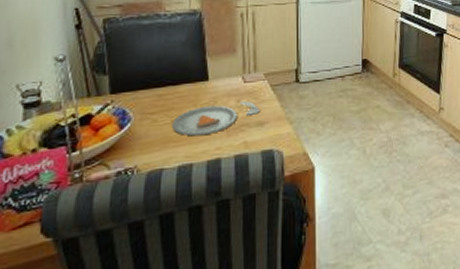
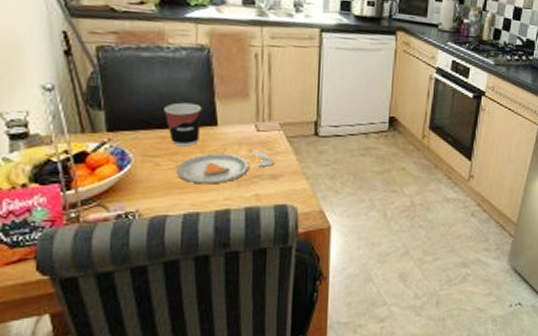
cup: none [161,61,195,102] -> present [164,102,202,147]

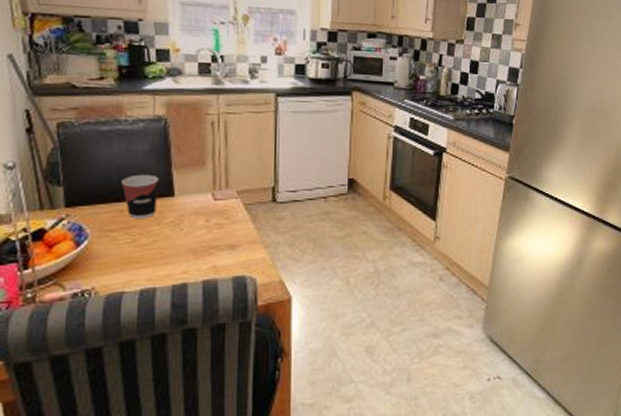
dinner plate: present [176,150,274,184] -> none [133,220,231,258]

